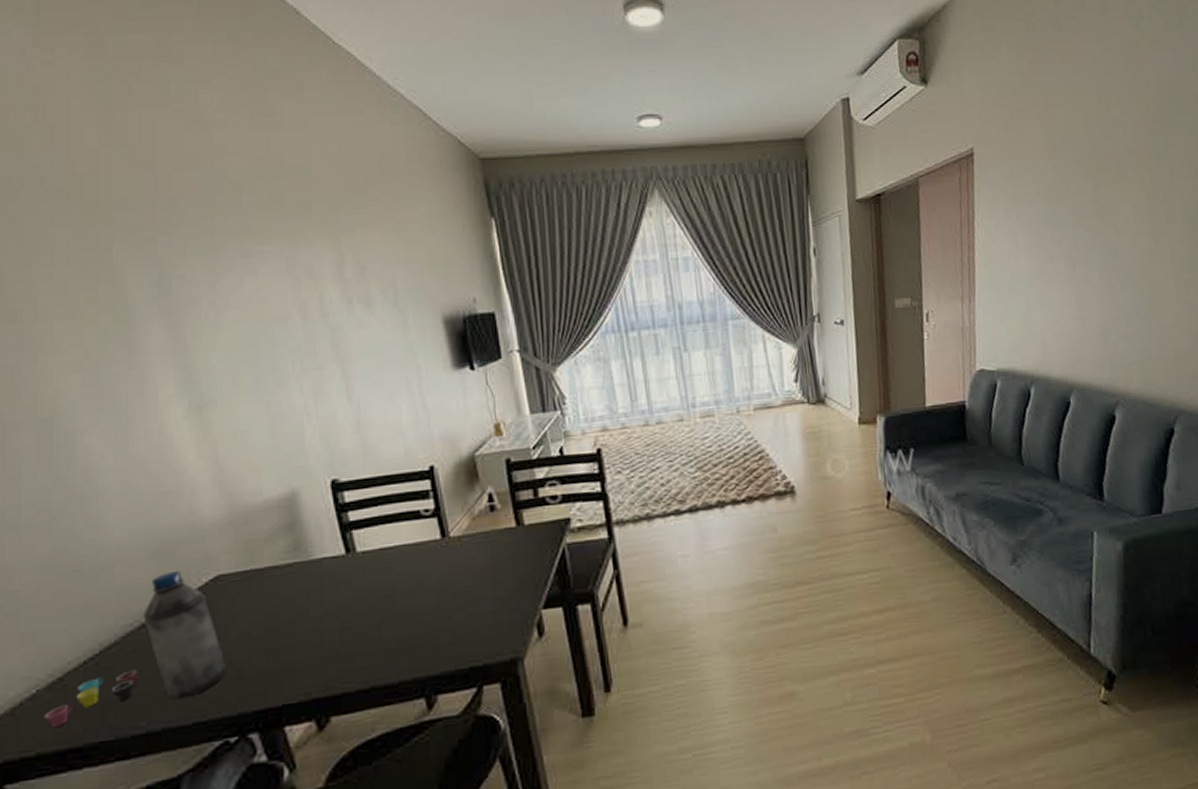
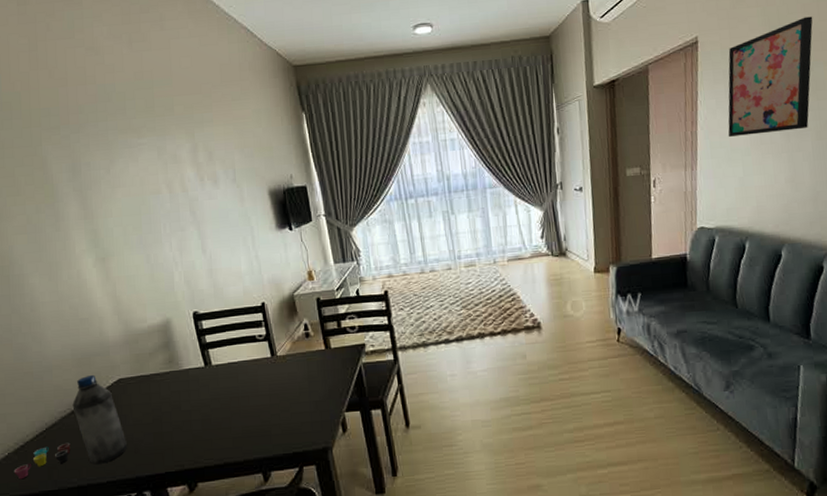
wall art: none [1007,132,1097,264] -> present [728,16,813,137]

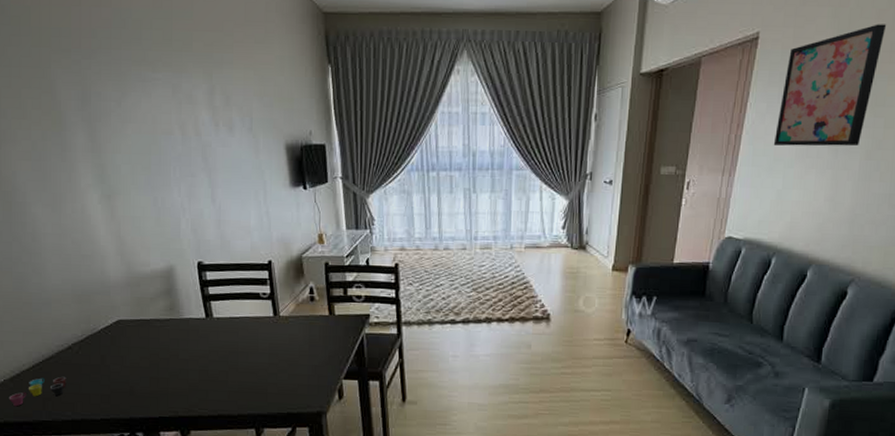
water bottle: present [72,374,127,464] -> none [70,312,122,401]

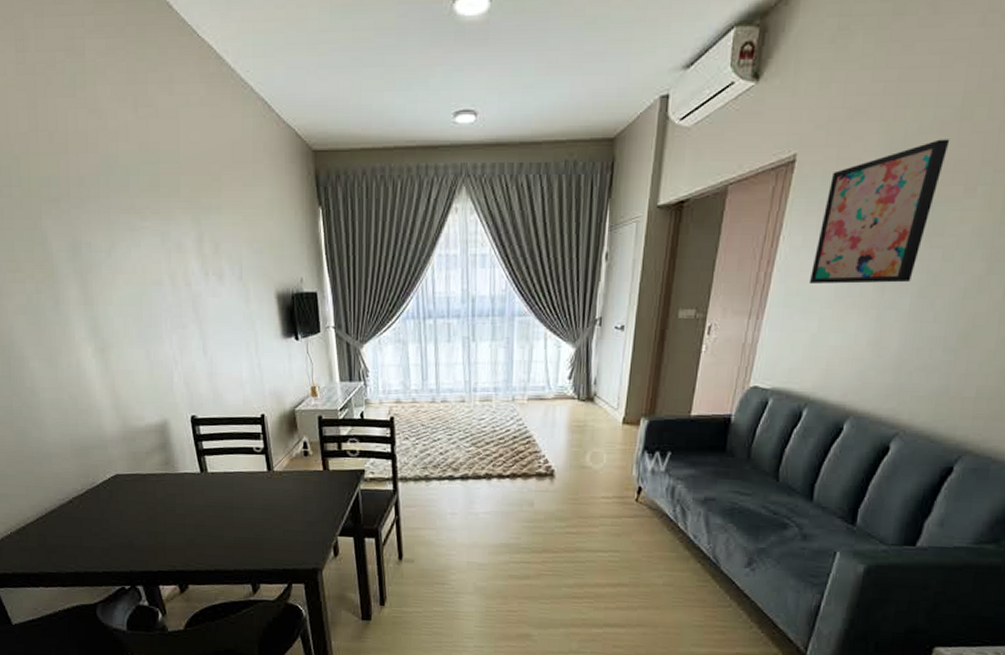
cup: present [8,376,66,407] -> none [15,529,69,559]

